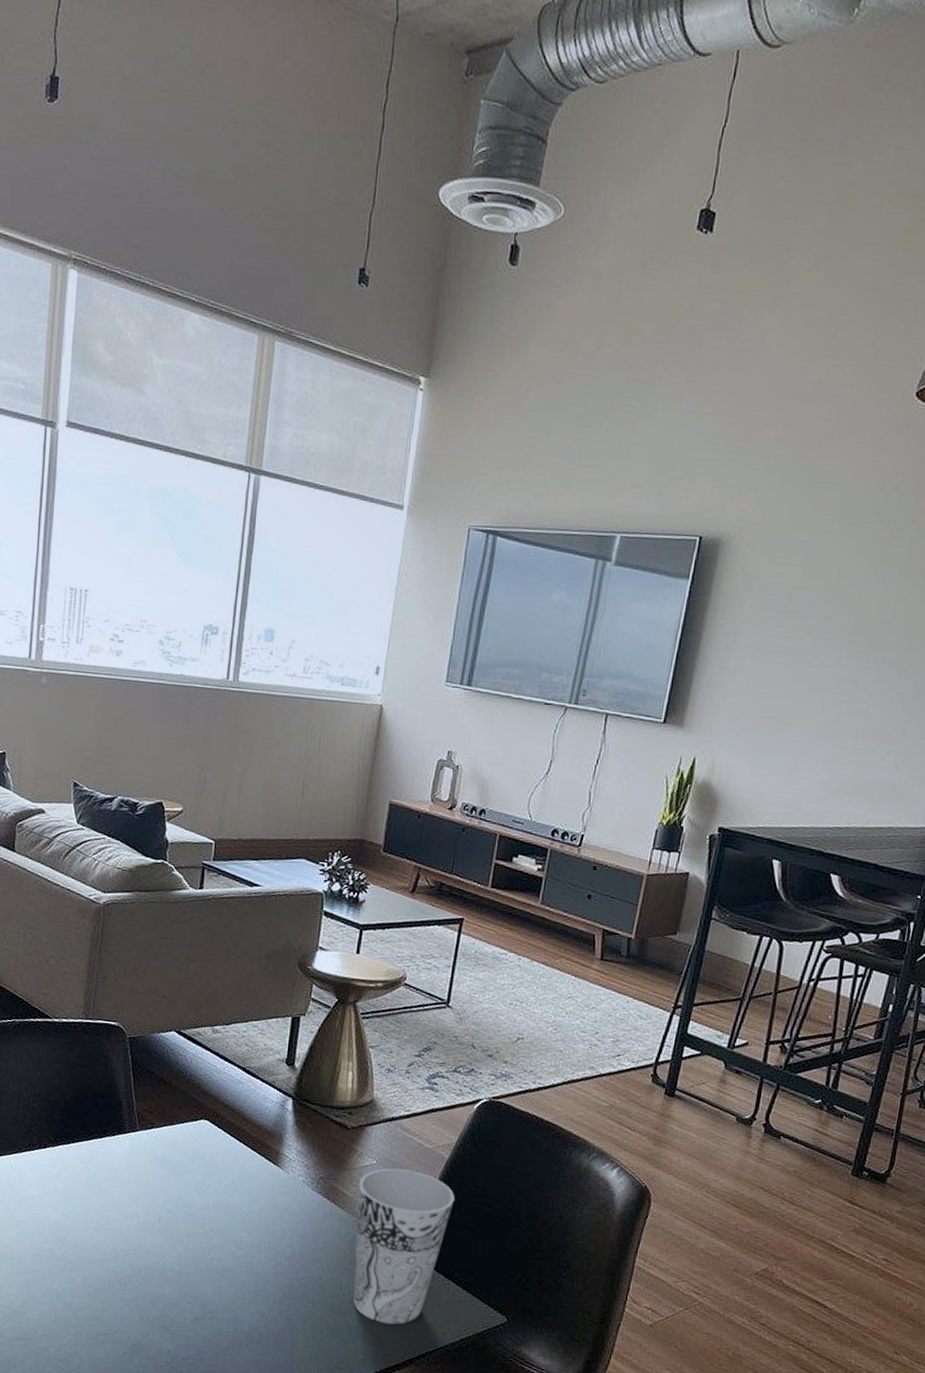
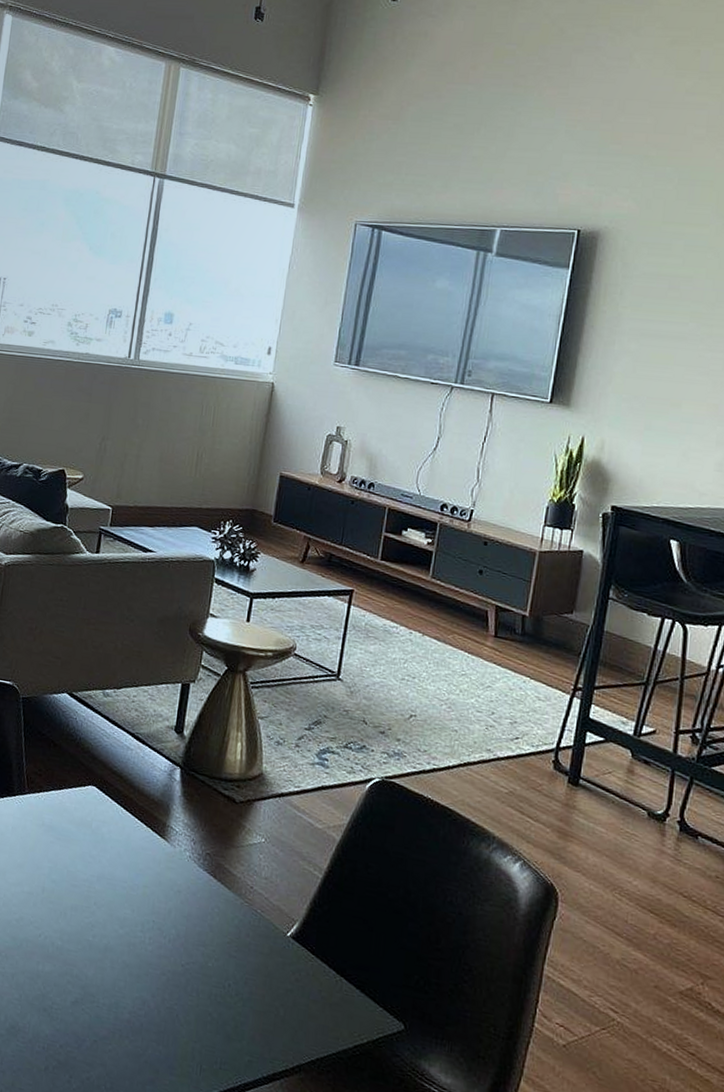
cup: present [353,1168,455,1325] -> none [239,847,347,1024]

